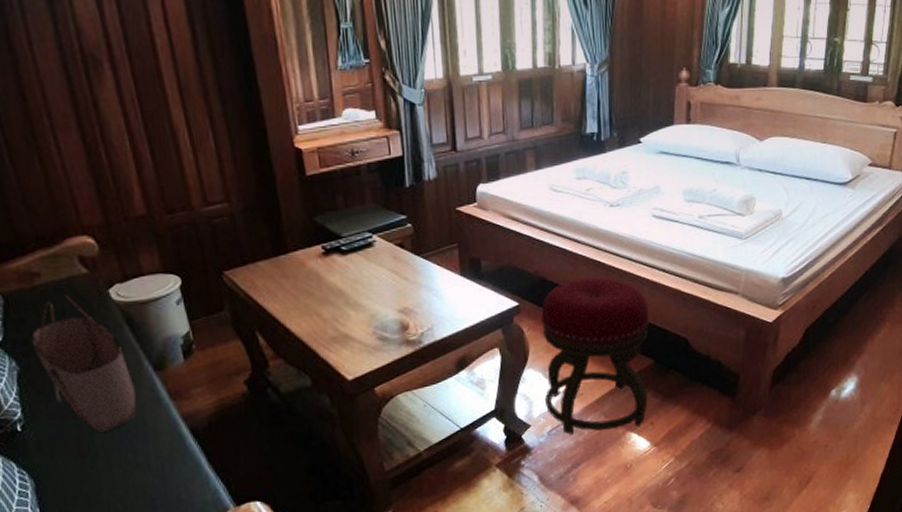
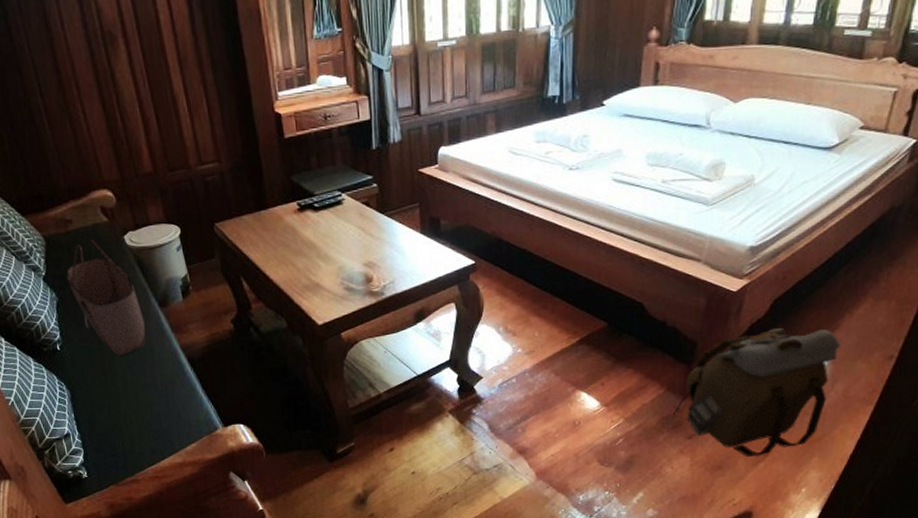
stool: present [541,277,649,435] -> none [496,239,604,389]
backpack: none [721,355,866,485] -> present [673,328,841,457]

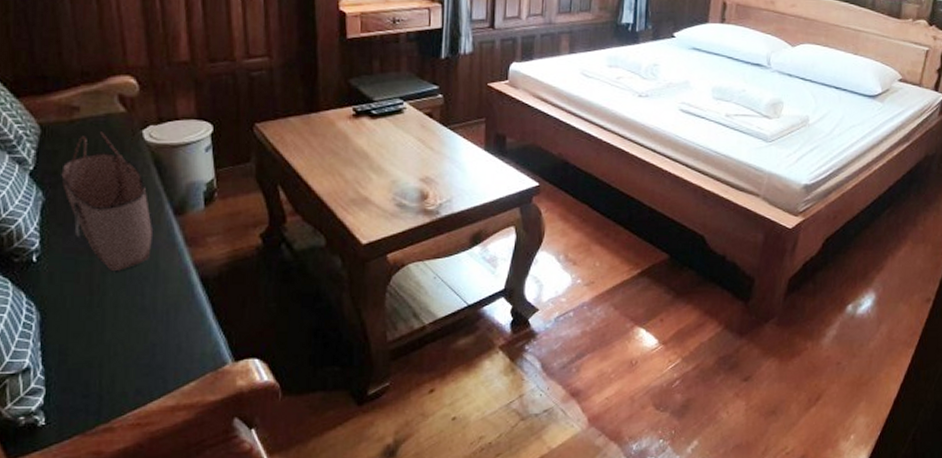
backpack: present [673,328,841,457] -> none [730,267,885,401]

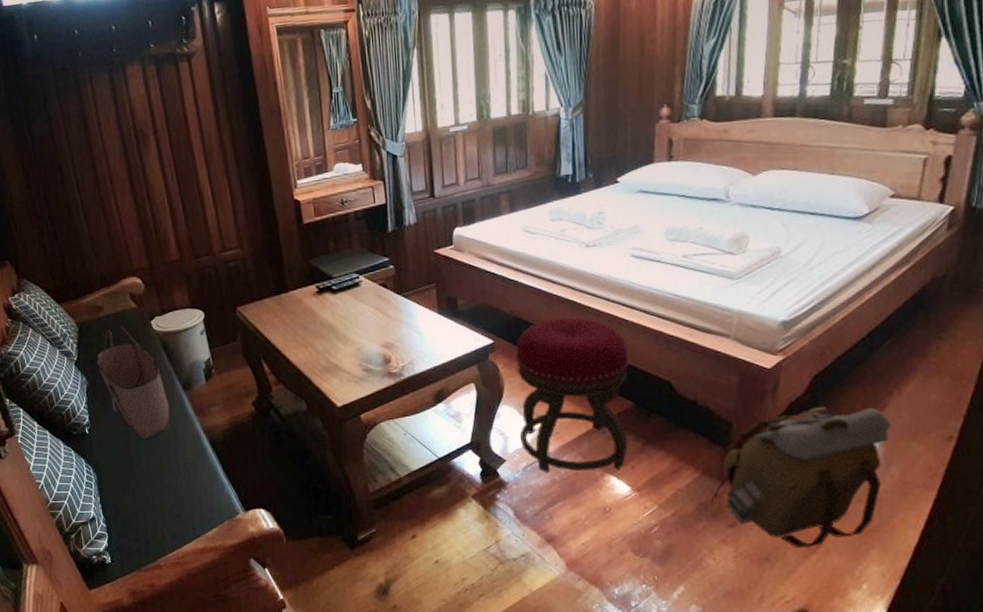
stool: none [556,165,668,323] -> present [516,317,628,473]
backpack: none [730,267,885,401] -> present [711,407,892,548]

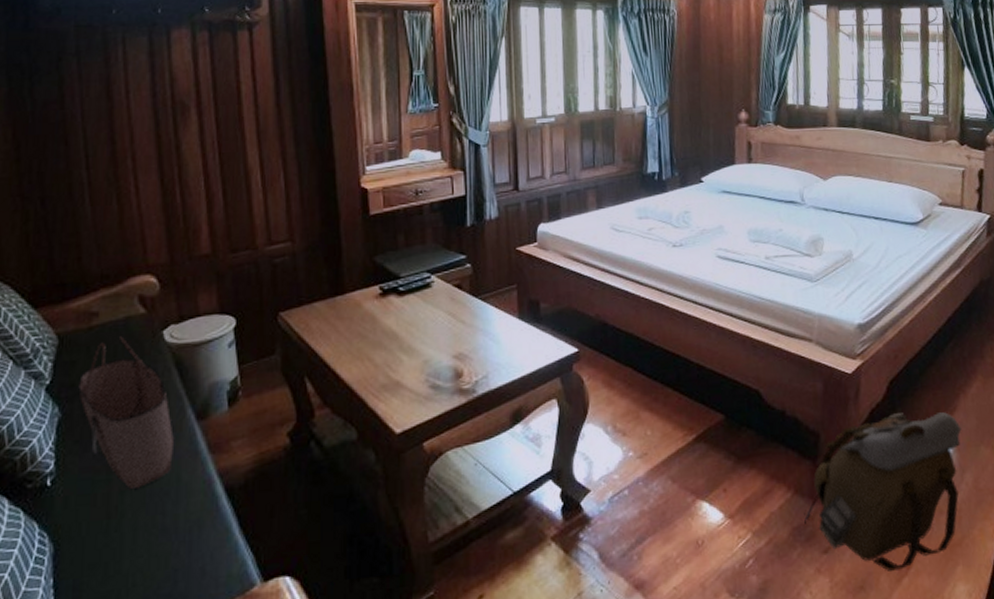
stool: present [516,317,628,473] -> none [602,321,719,503]

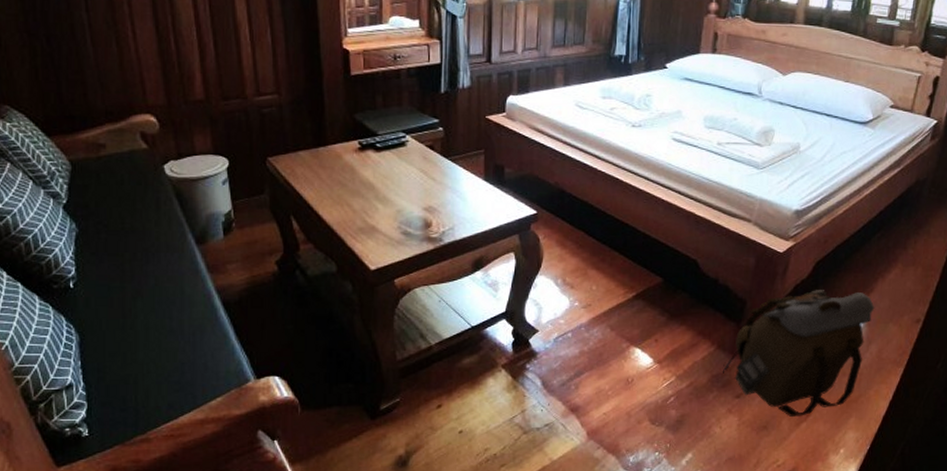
tote bag: present [78,336,174,489] -> none [92,167,177,296]

